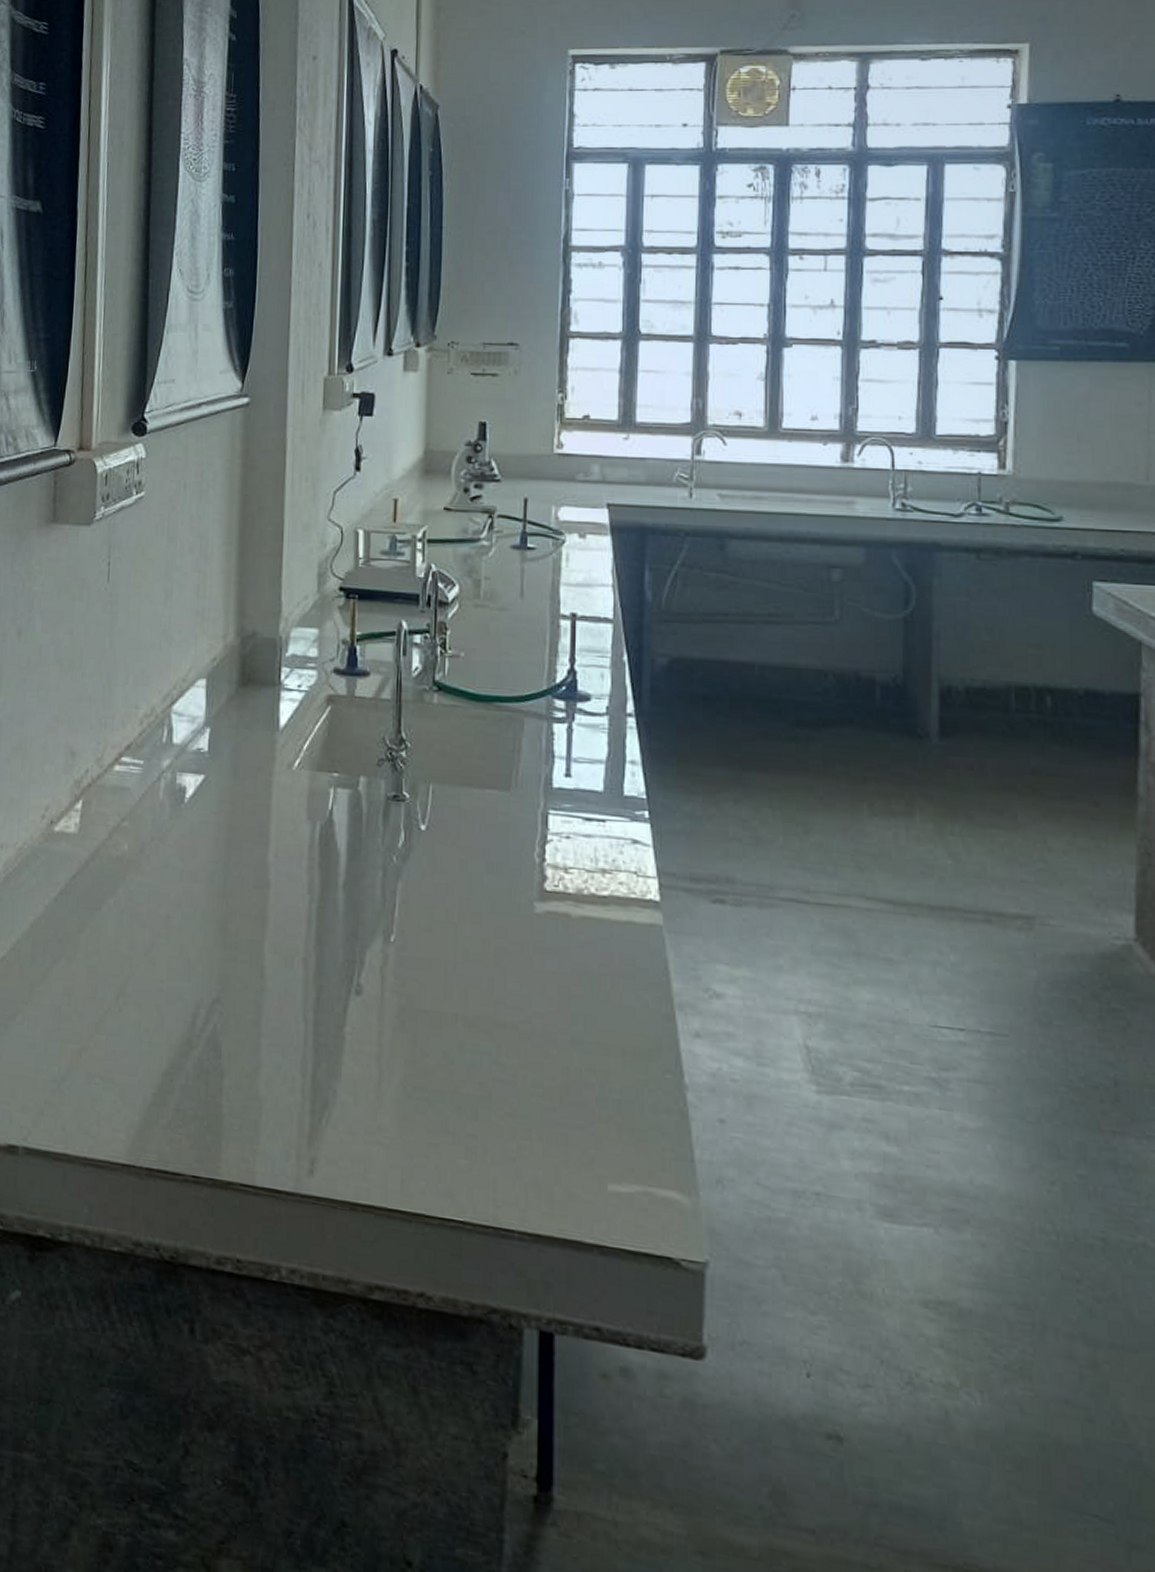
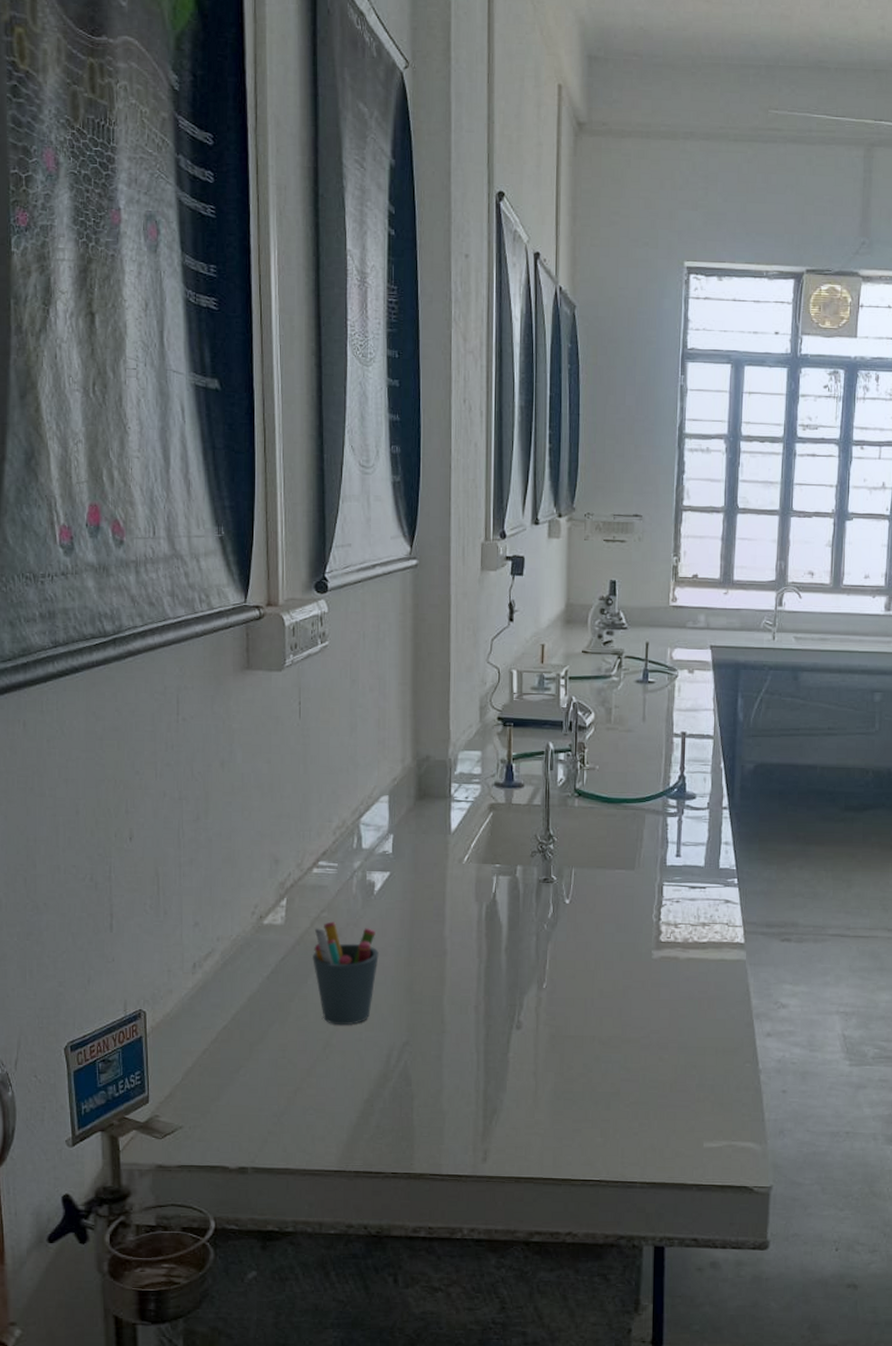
pen holder: none [107,833,188,970] -> present [311,921,379,1026]

